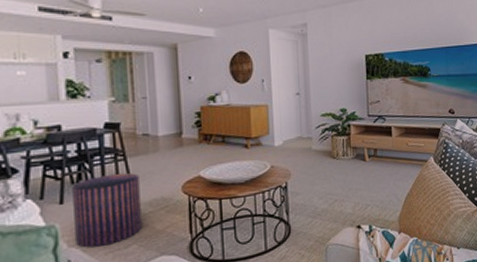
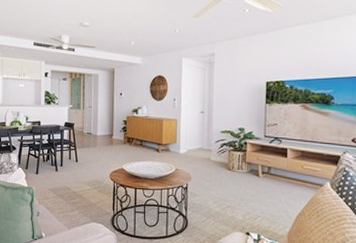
pouf: present [72,173,142,248] -> none [43,159,83,207]

